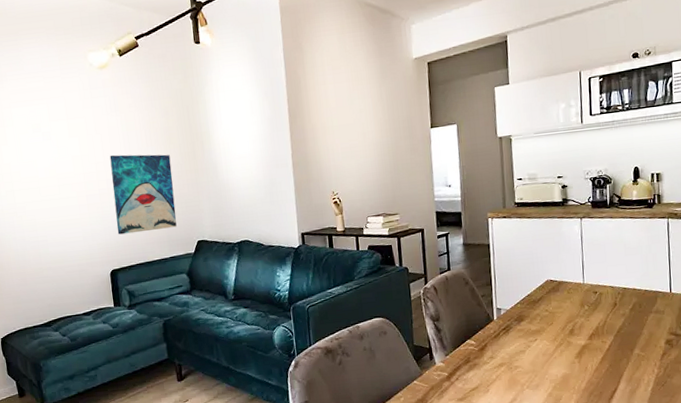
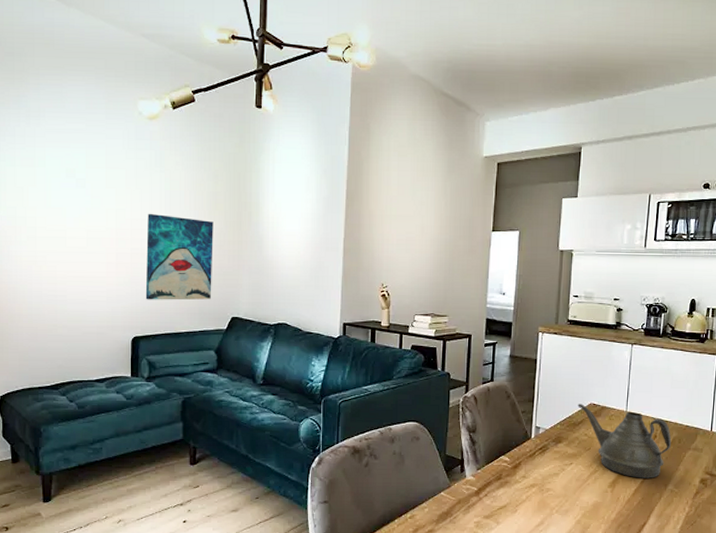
teapot: none [535,281,633,347] -> present [577,404,672,478]

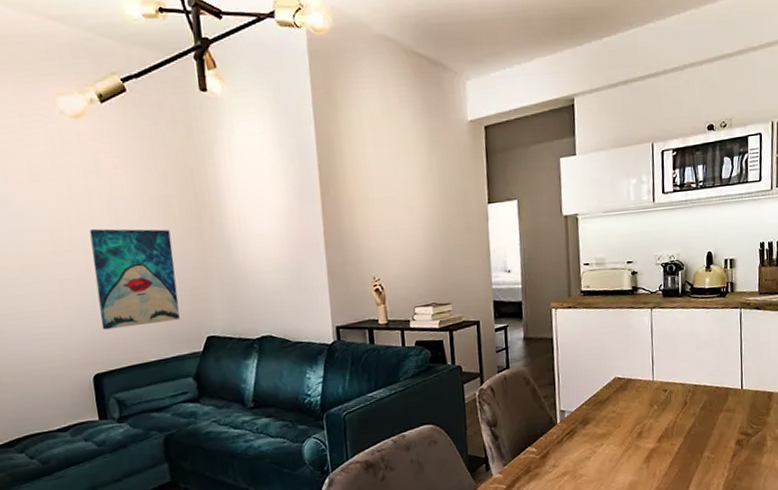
teapot: present [577,404,672,478] -> none [601,379,703,450]

